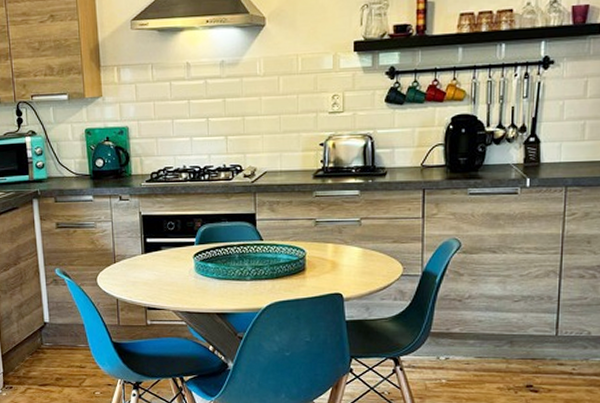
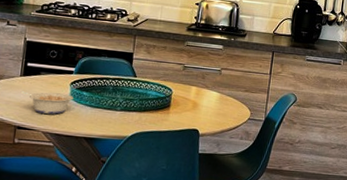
legume: none [146,268,199,291] -> present [21,91,74,114]

